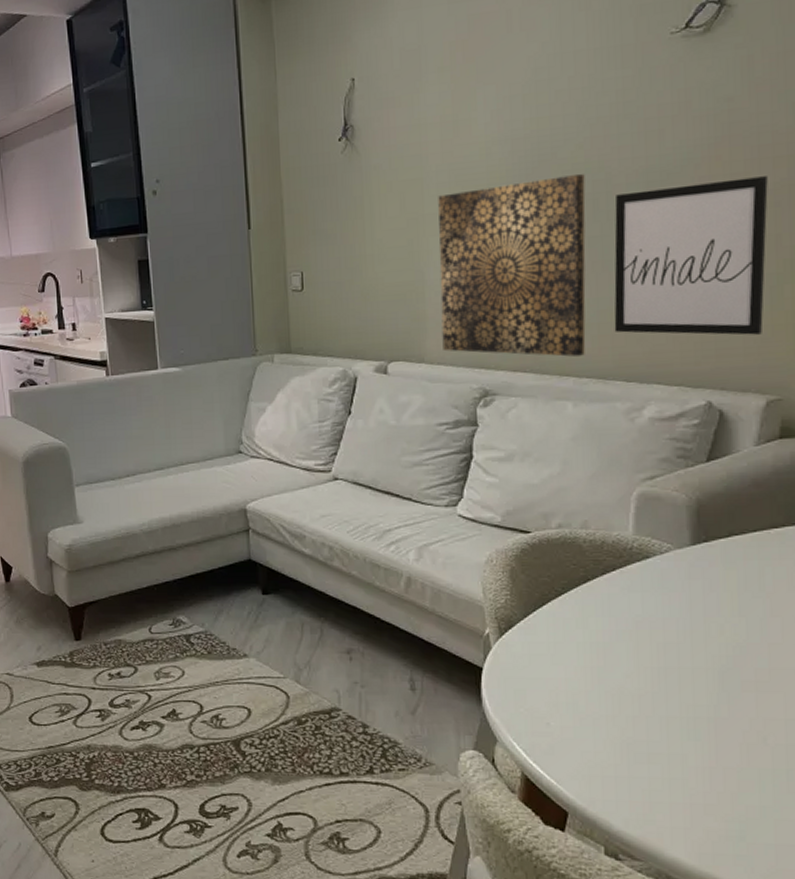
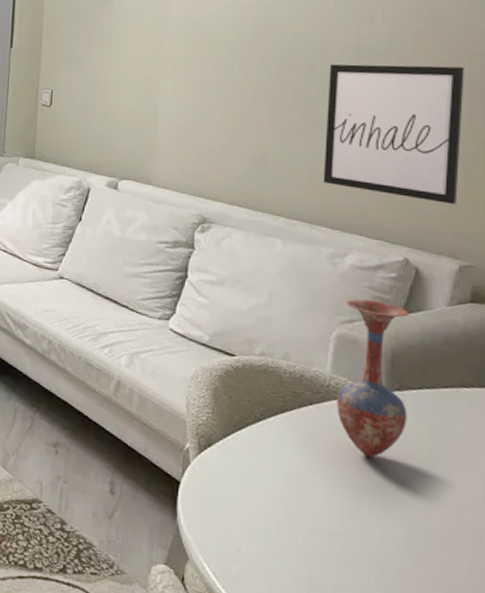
wall art: present [438,174,586,357] -> none [169,42,304,200]
vase: none [641,452,716,614] -> present [337,298,408,458]

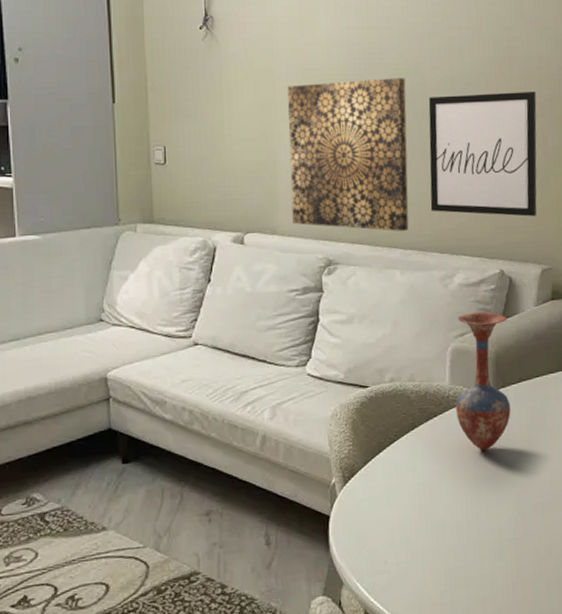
wall art: none [169,42,304,200] -> present [287,78,409,231]

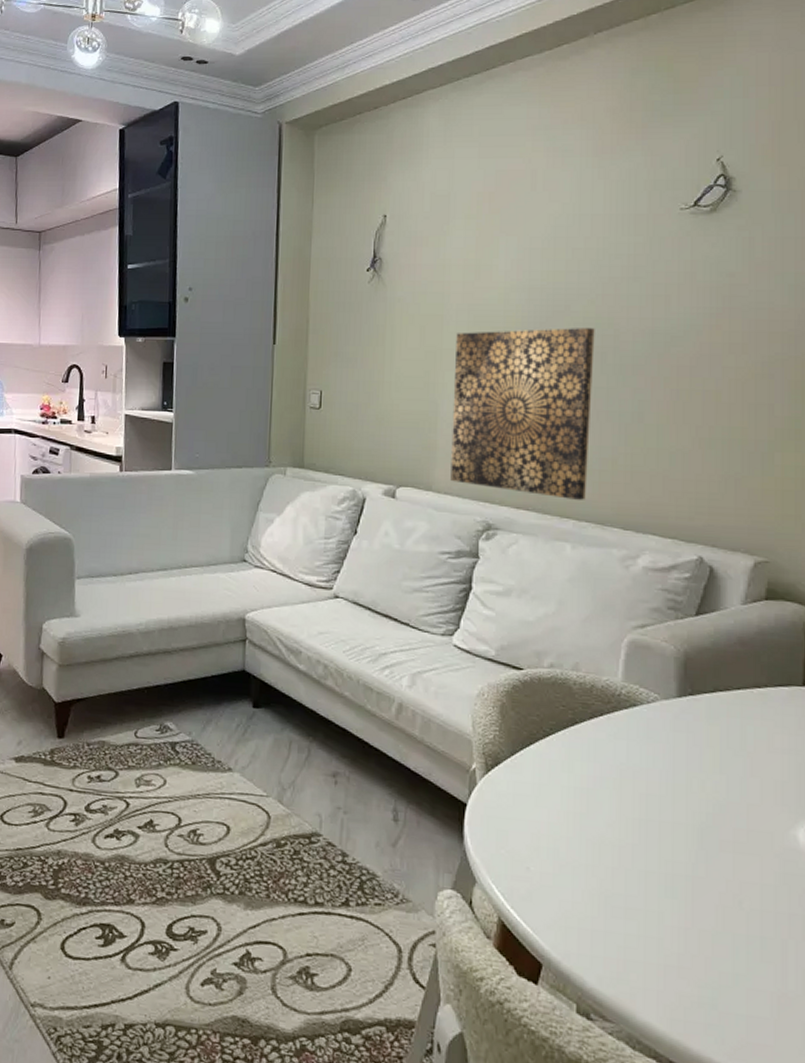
wall art: present [428,92,537,217] -> none [614,348,763,497]
vase: present [456,312,511,452] -> none [628,602,702,766]

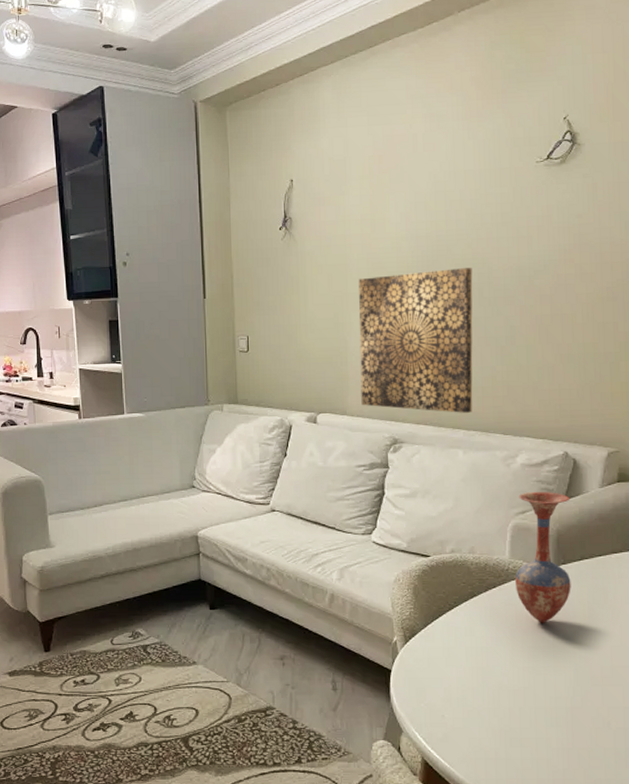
vase: none [628,602,702,766] -> present [515,492,571,623]

